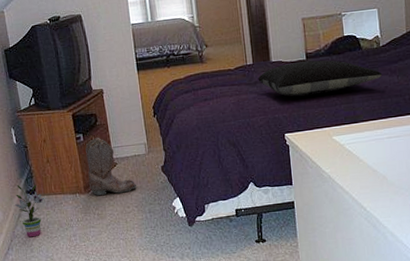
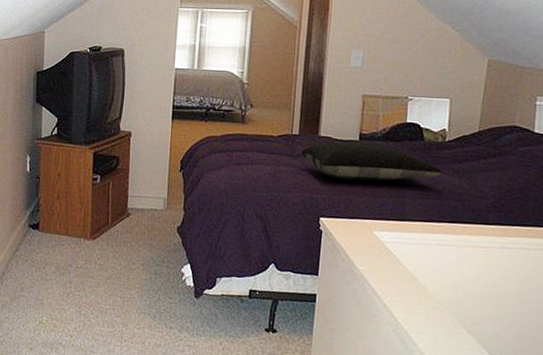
potted plant: present [15,184,46,237] -> none [14,216,48,275]
boots: present [85,137,138,196] -> none [96,181,148,247]

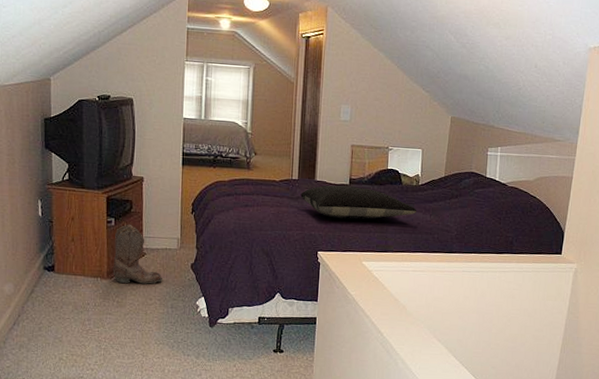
boots: none [96,181,148,247] -> present [113,224,163,284]

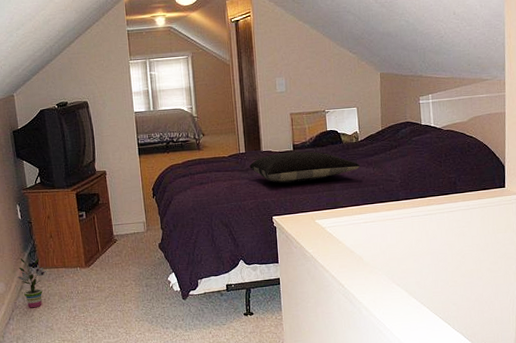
potted plant: none [29,259,65,316] -> present [17,258,48,308]
boots: present [113,224,163,284] -> none [87,215,136,270]

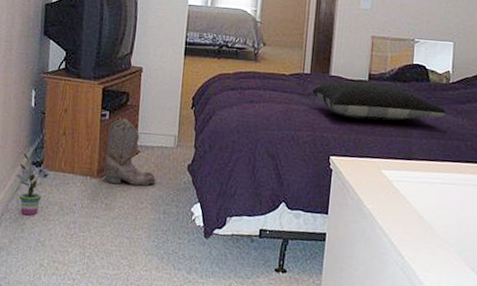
boots: none [87,215,136,270] -> present [103,118,157,186]

